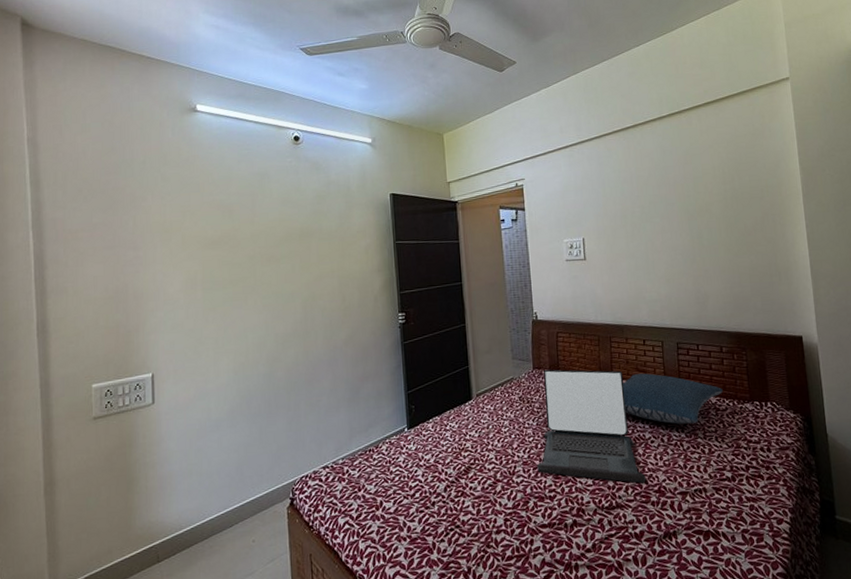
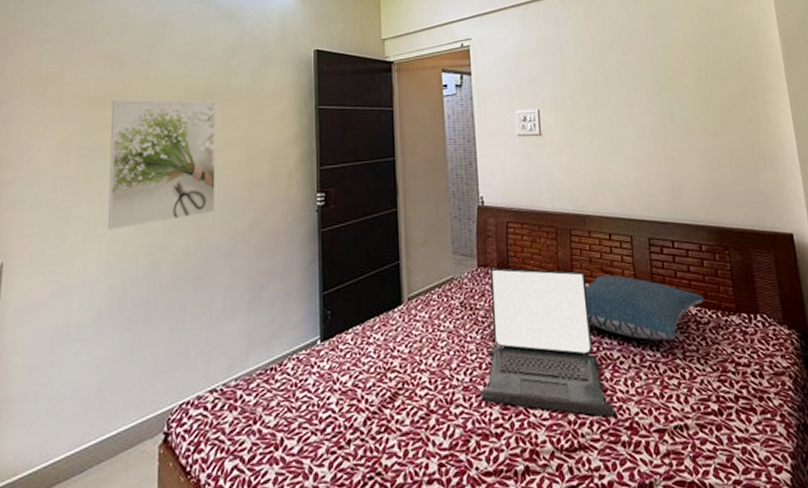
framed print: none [226,240,317,347] -> present [107,100,216,230]

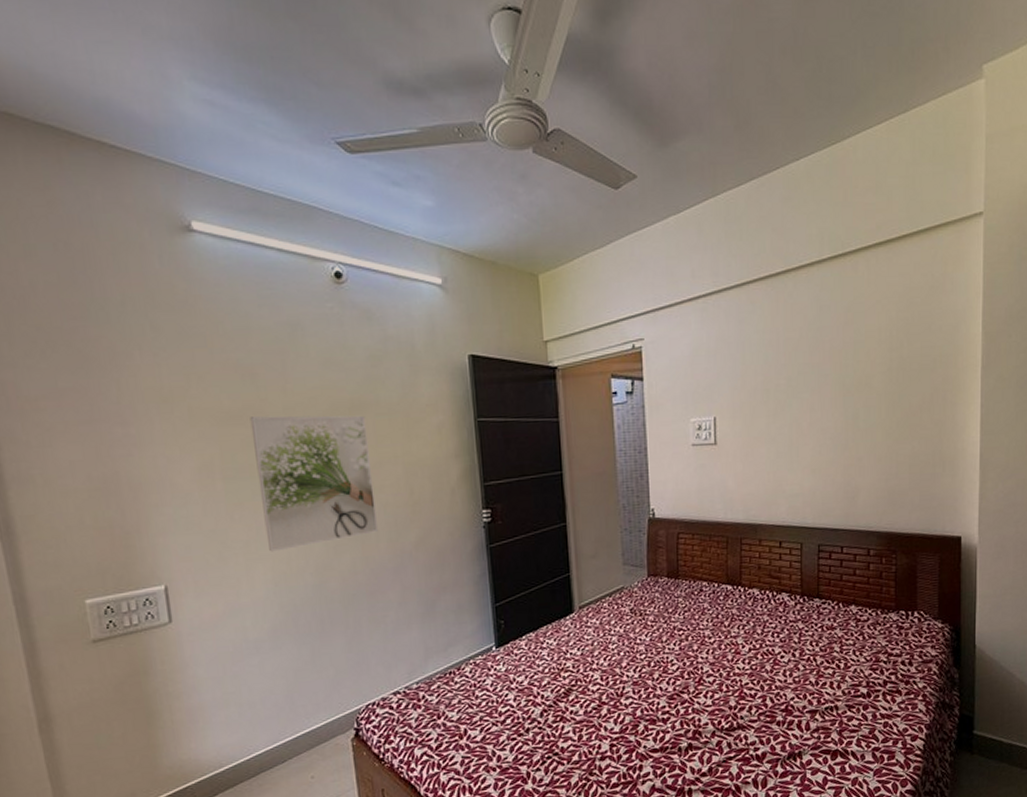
laptop: present [481,267,614,417] -> none [649,576,772,702]
pillow: present [585,275,704,341] -> none [753,580,866,637]

